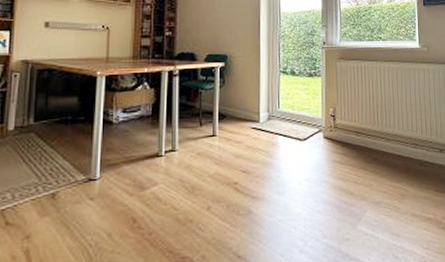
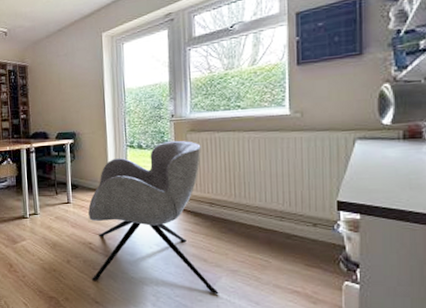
armchair: none [235,67,364,231] -> present [88,140,219,295]

